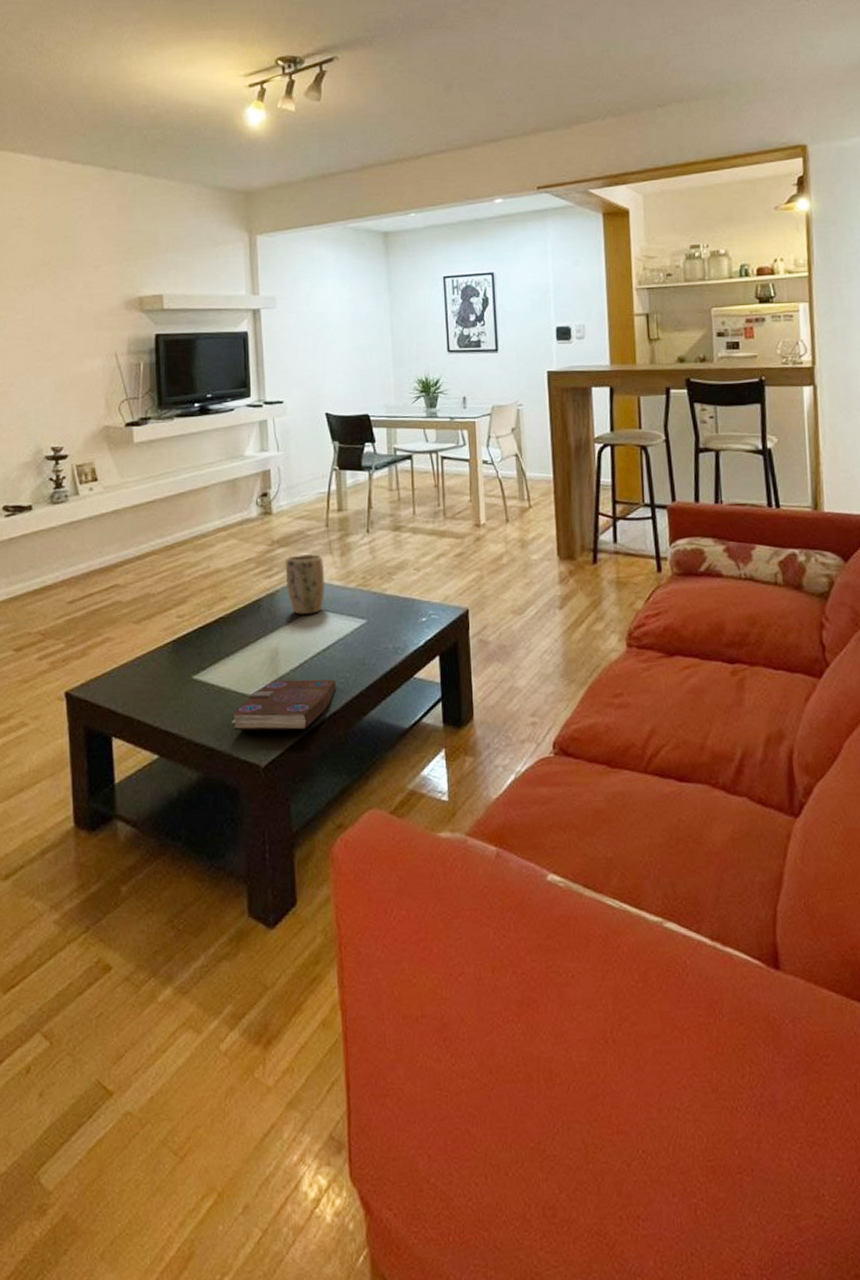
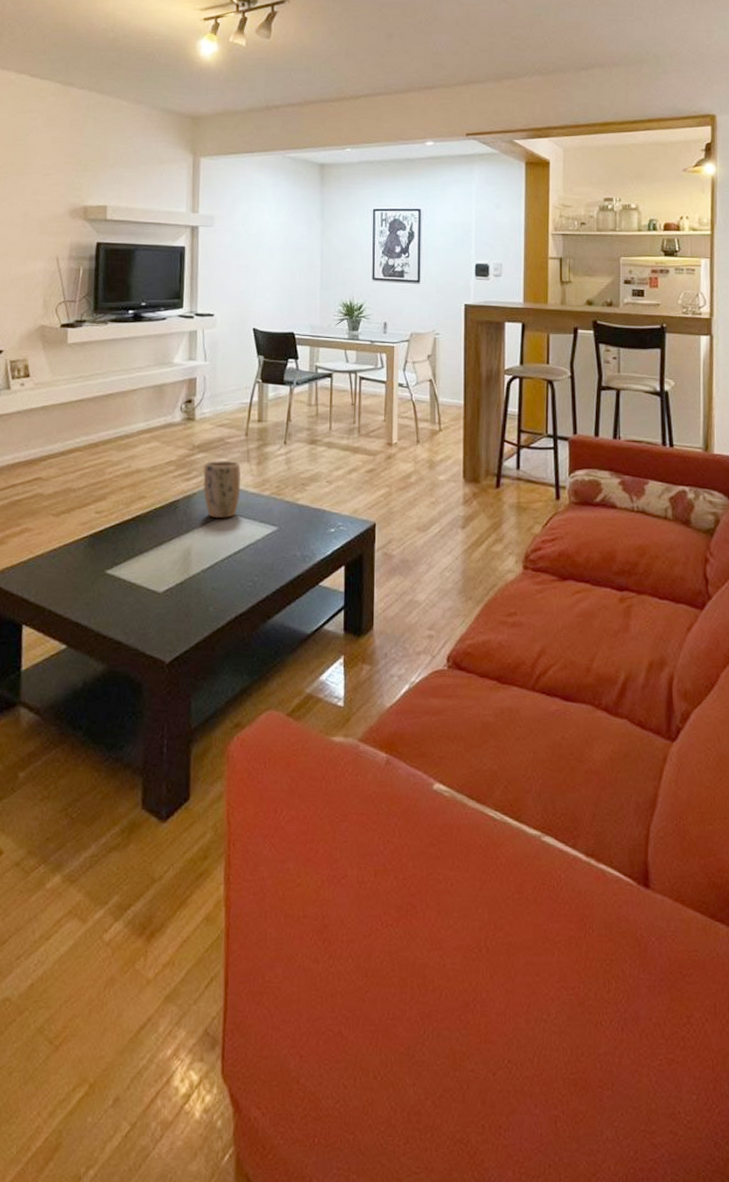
book: present [231,679,337,731] -> none [140,580,244,629]

